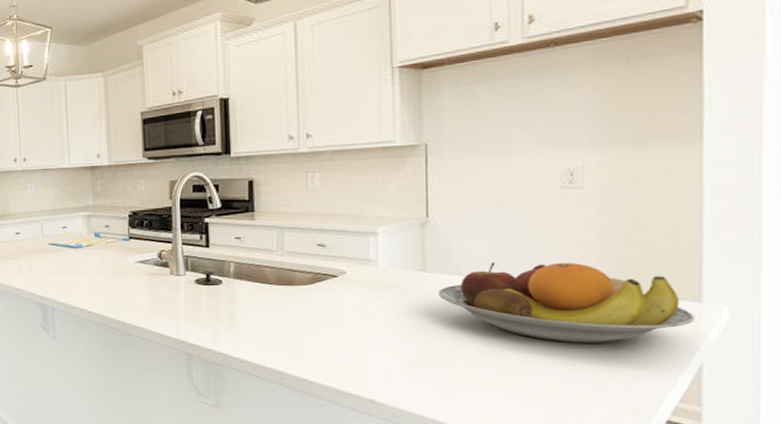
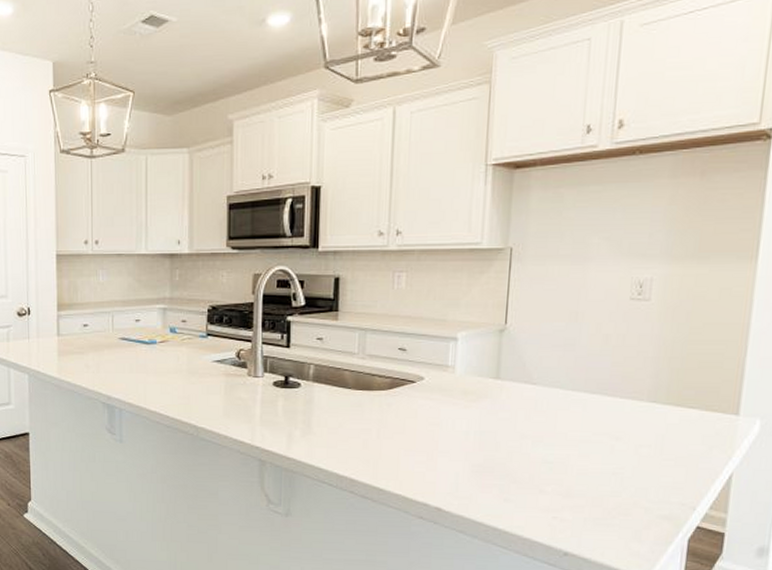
fruit bowl: present [437,262,695,343] -> none [508,371,732,453]

